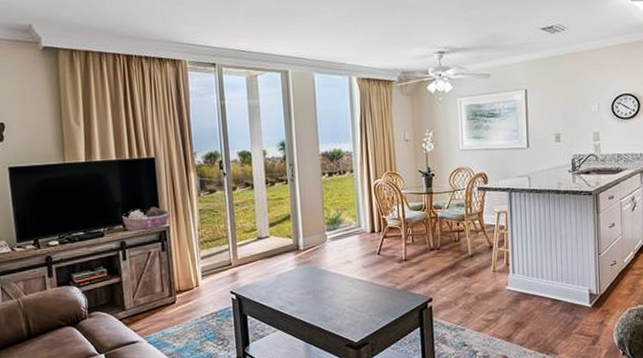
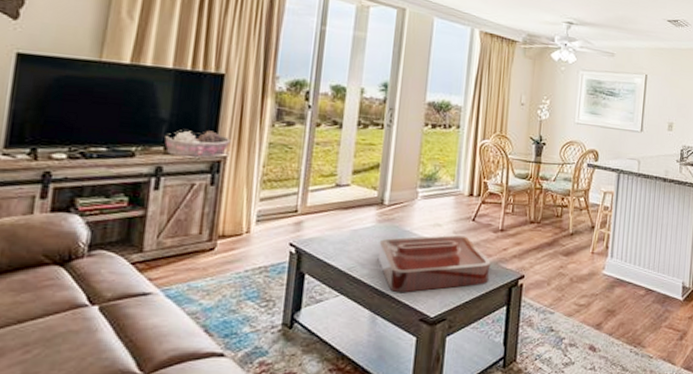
decorative tray: none [301,269,401,324] -> present [377,235,491,293]

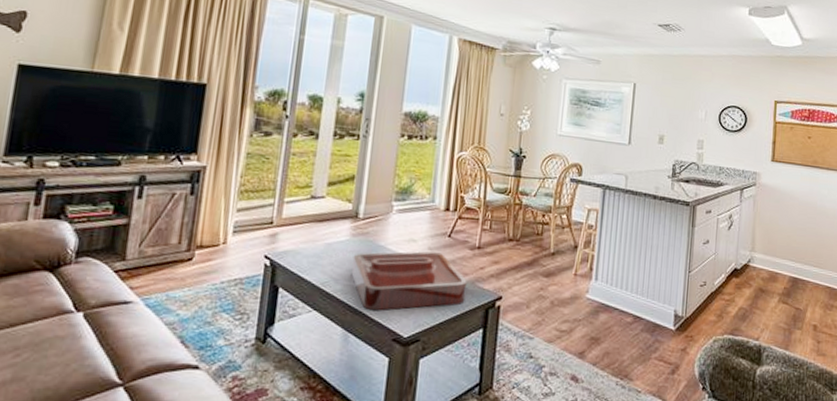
decorative basket: present [163,130,231,158] -> none [148,139,211,167]

